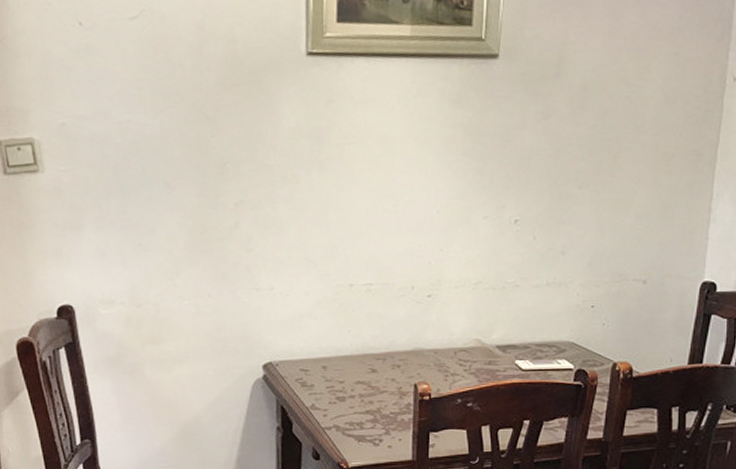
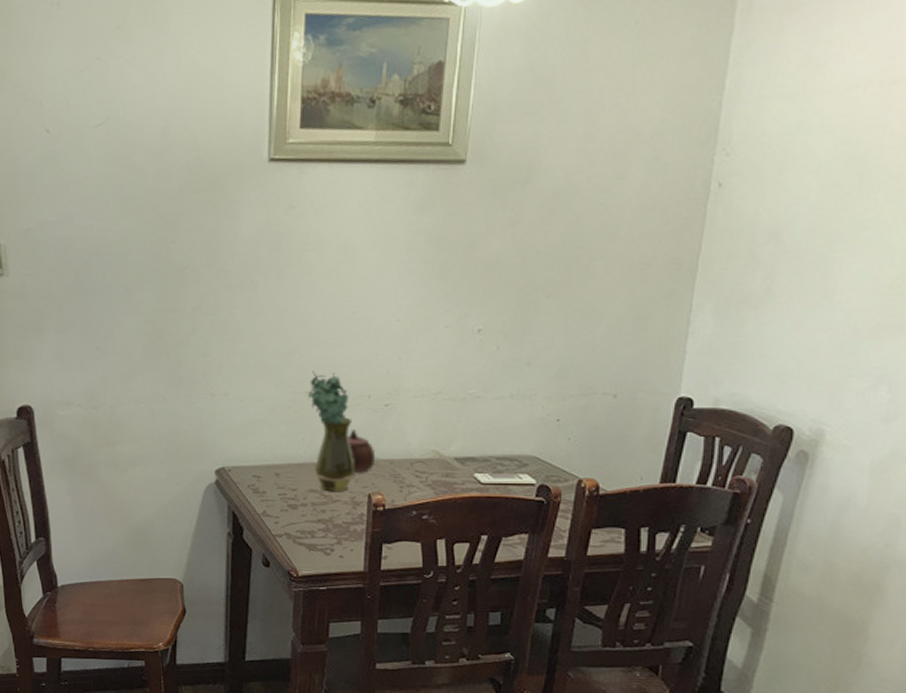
vase: none [353,263,400,383] -> present [308,370,355,492]
teapot: none [392,321,421,363] -> present [347,430,376,473]

